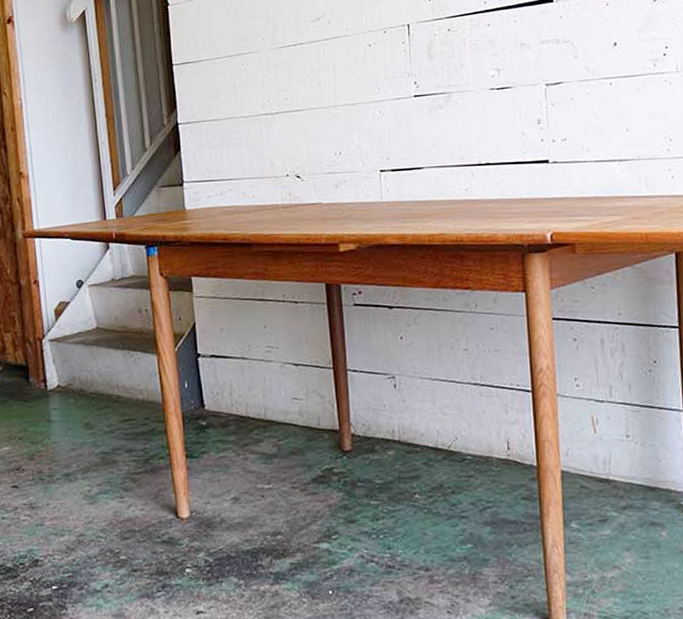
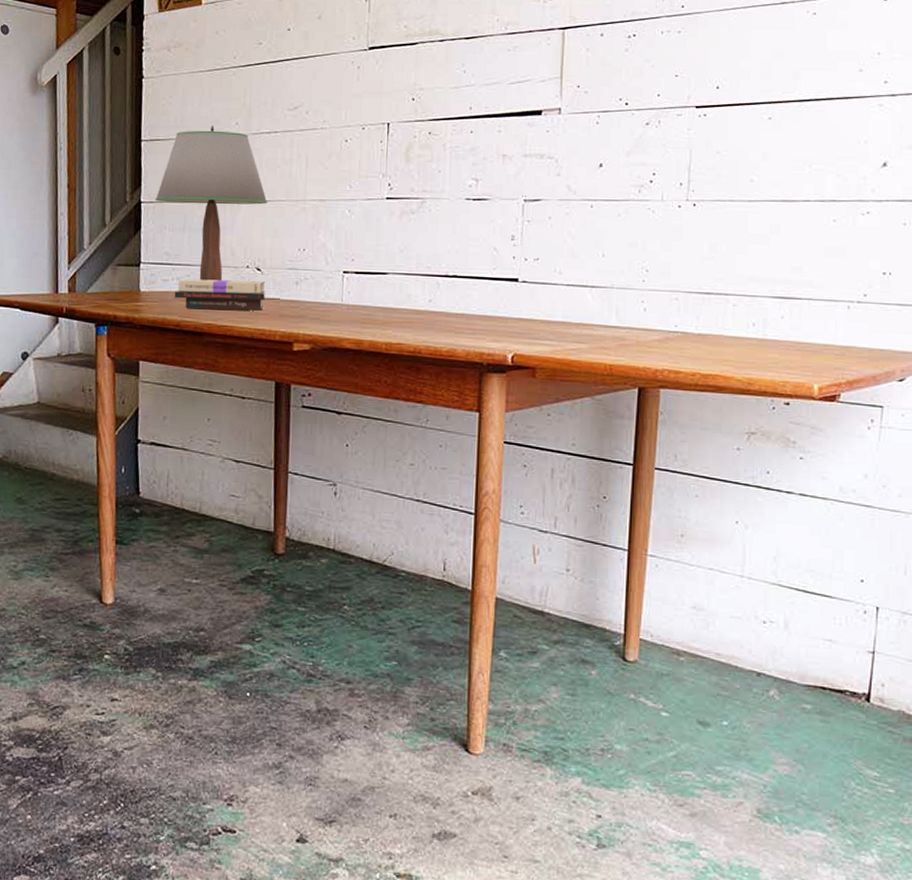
table lamp: none [191,44,301,193] -> present [154,125,268,281]
books: none [219,188,307,222] -> present [174,279,266,311]

